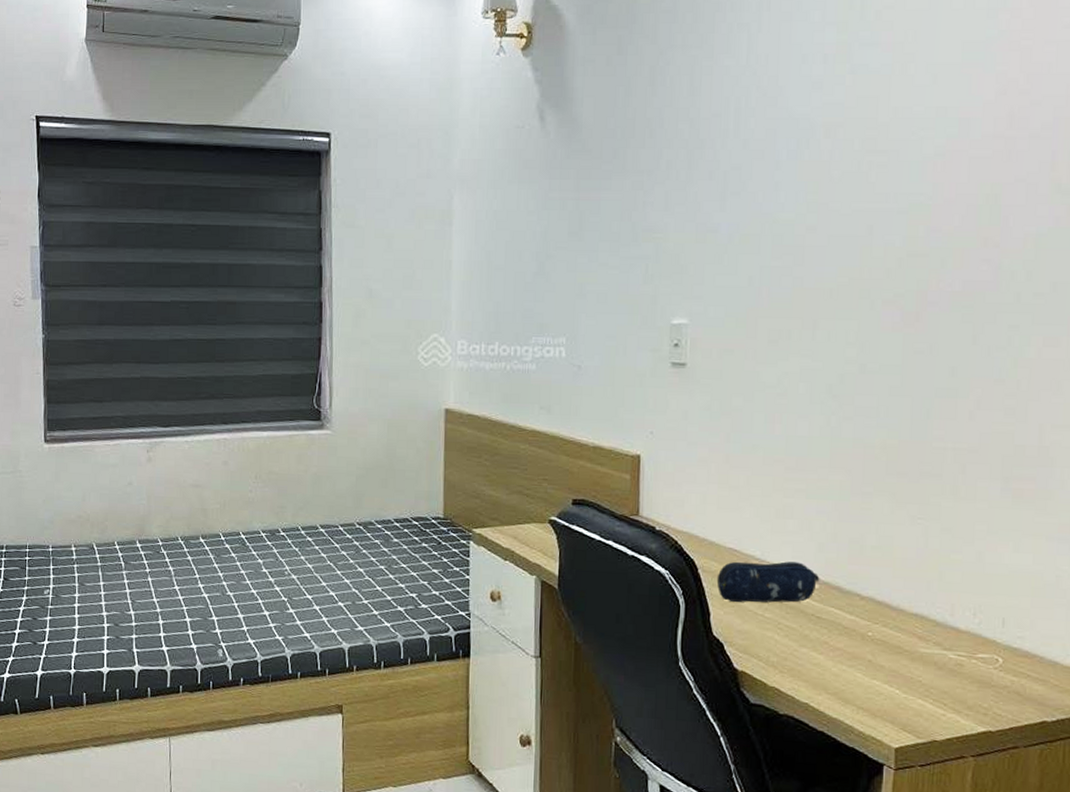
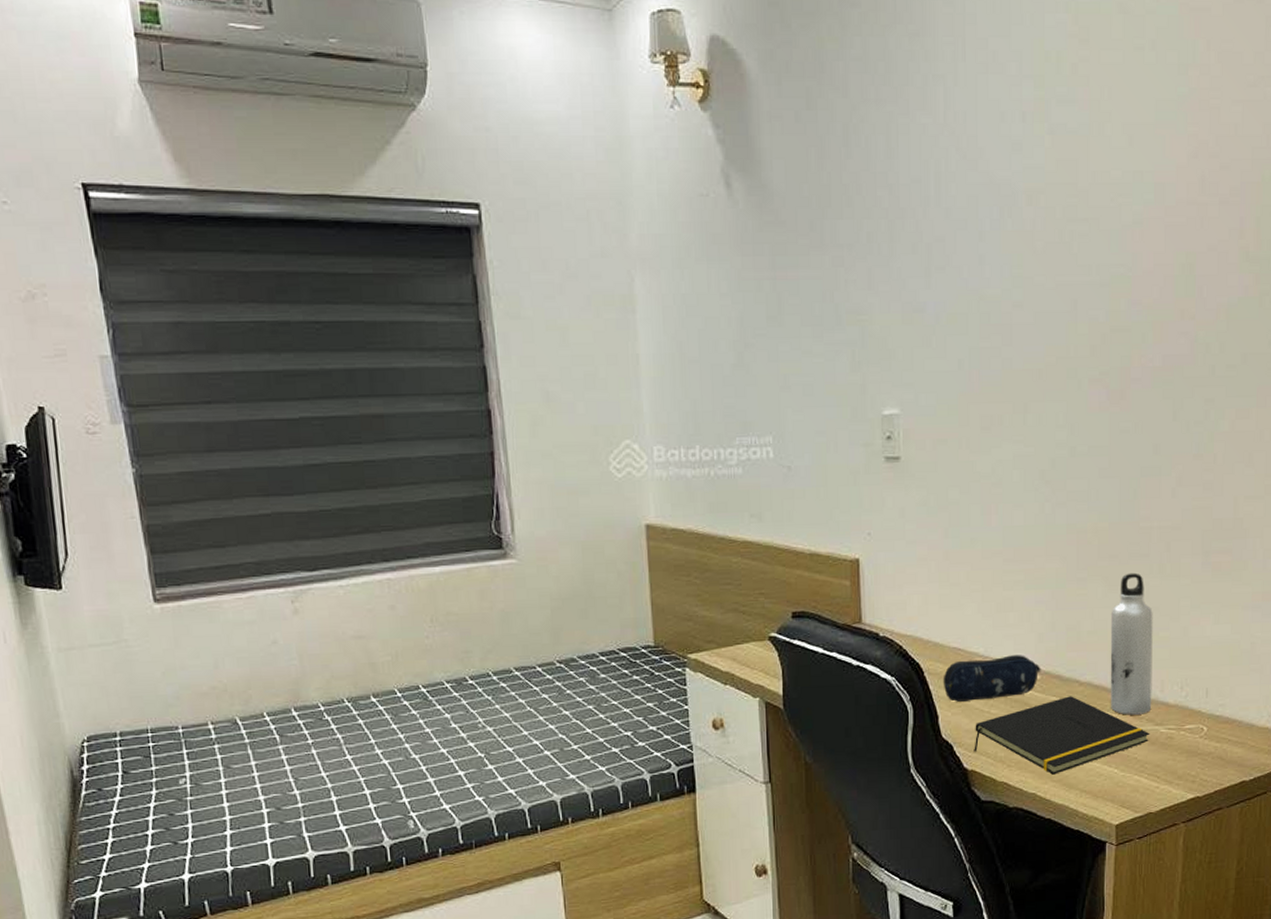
notepad: none [745,609,937,687] -> present [974,696,1150,775]
water bottle: none [893,491,944,637] -> present [1110,572,1153,715]

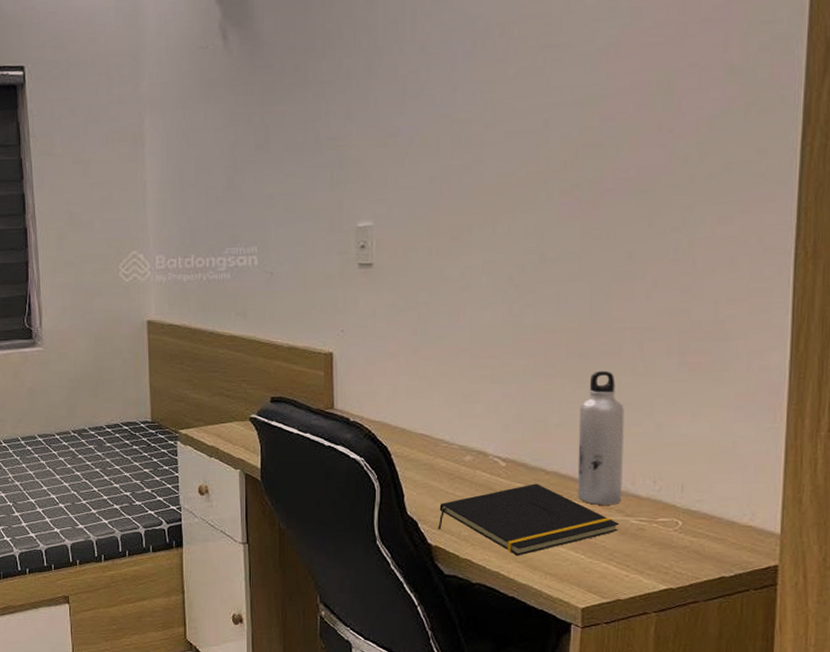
pencil case: present [943,655,1041,702] -> none [409,443,507,483]

